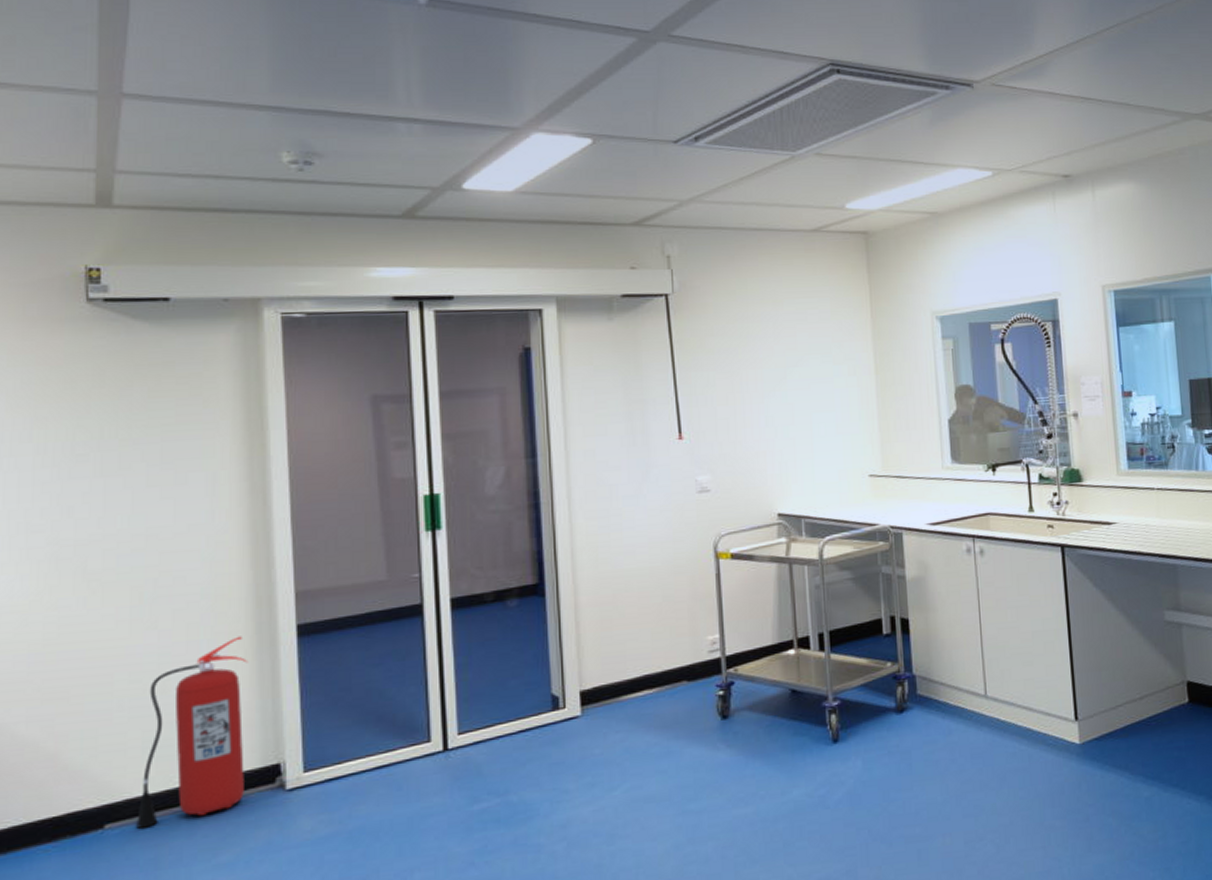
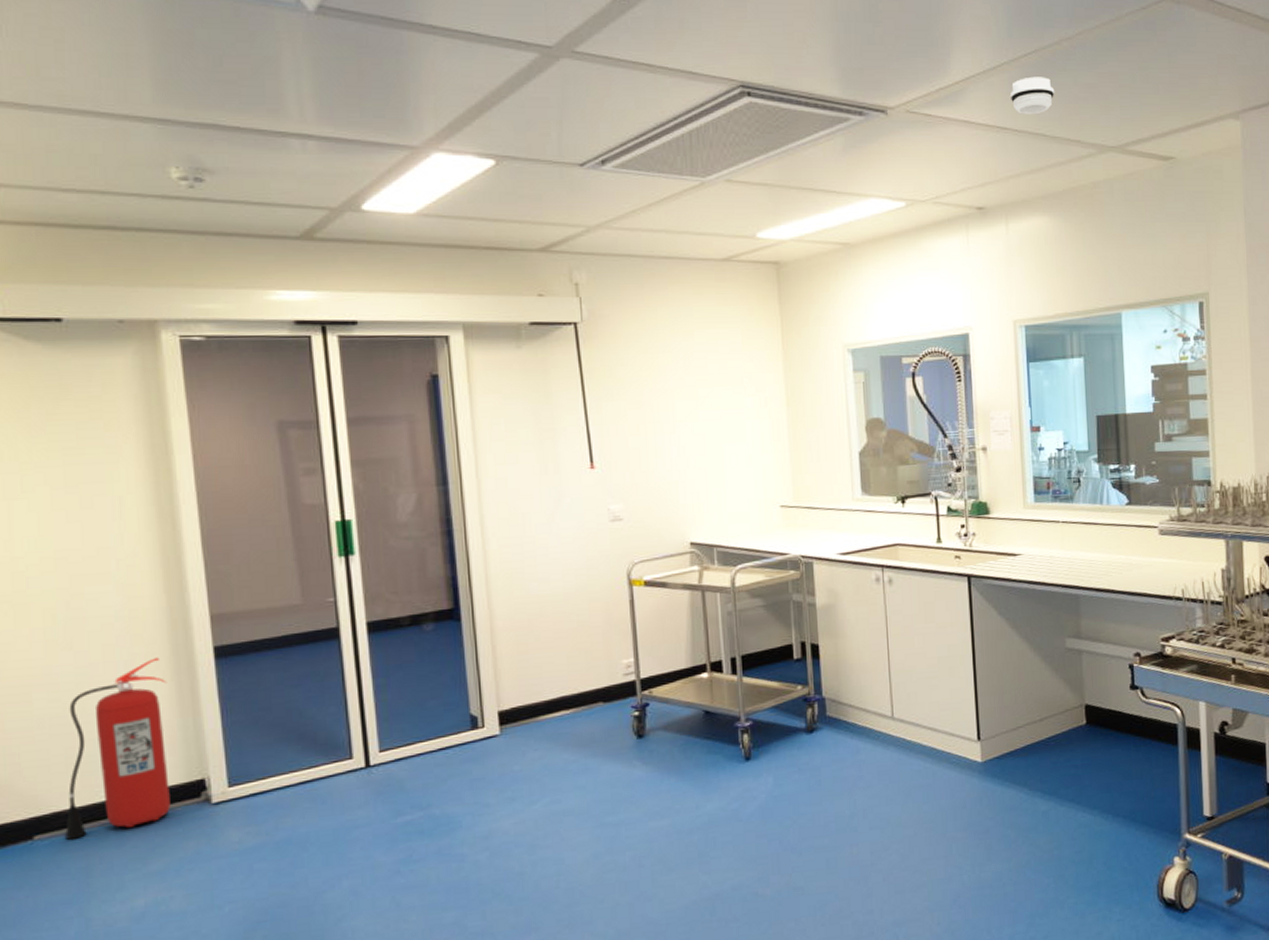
smoke detector: none [1093,49,1138,85] -> present [1009,76,1055,115]

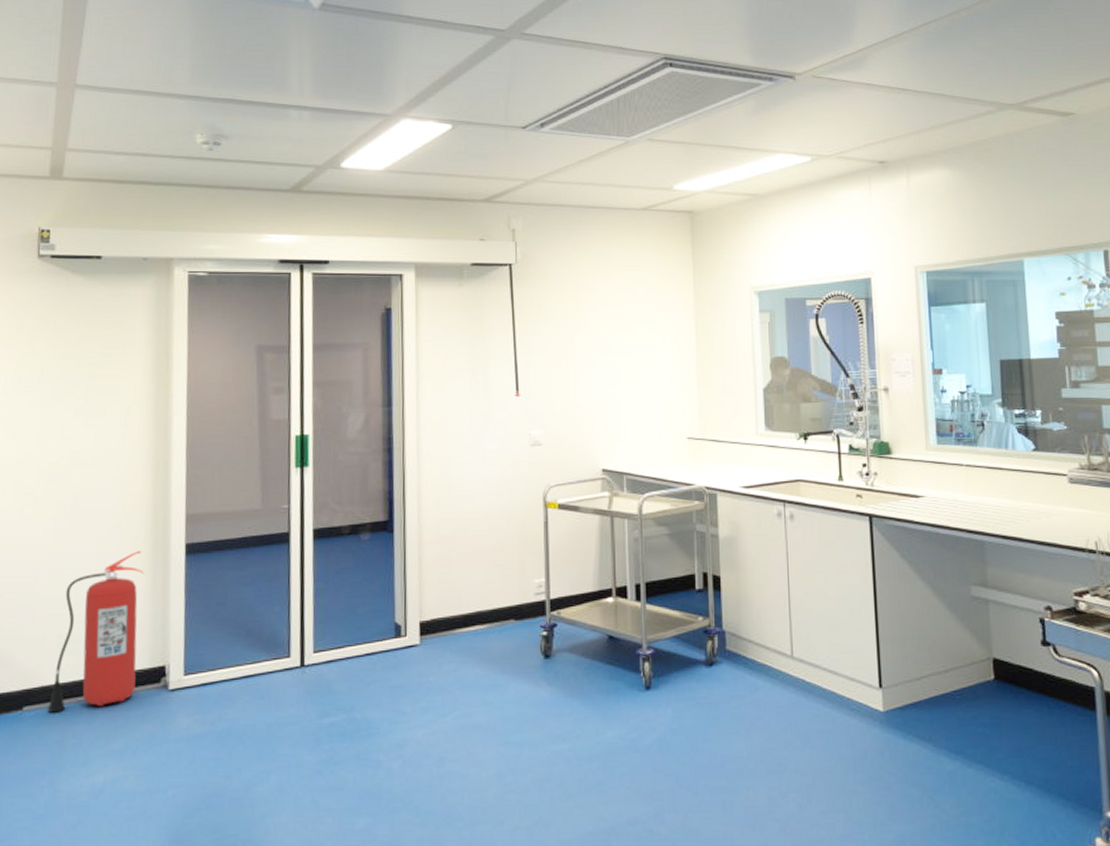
smoke detector: present [1009,76,1055,115] -> none [910,43,954,77]

